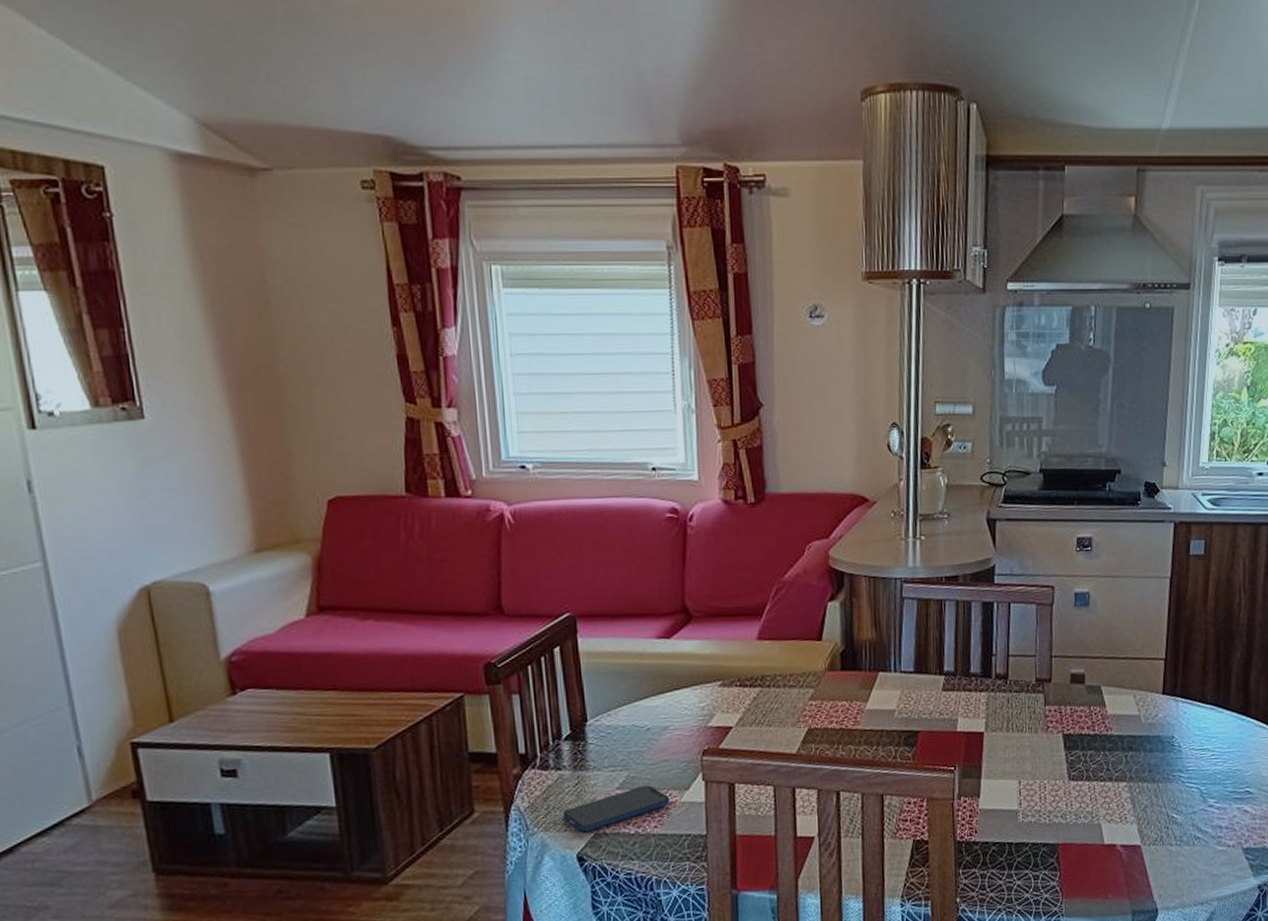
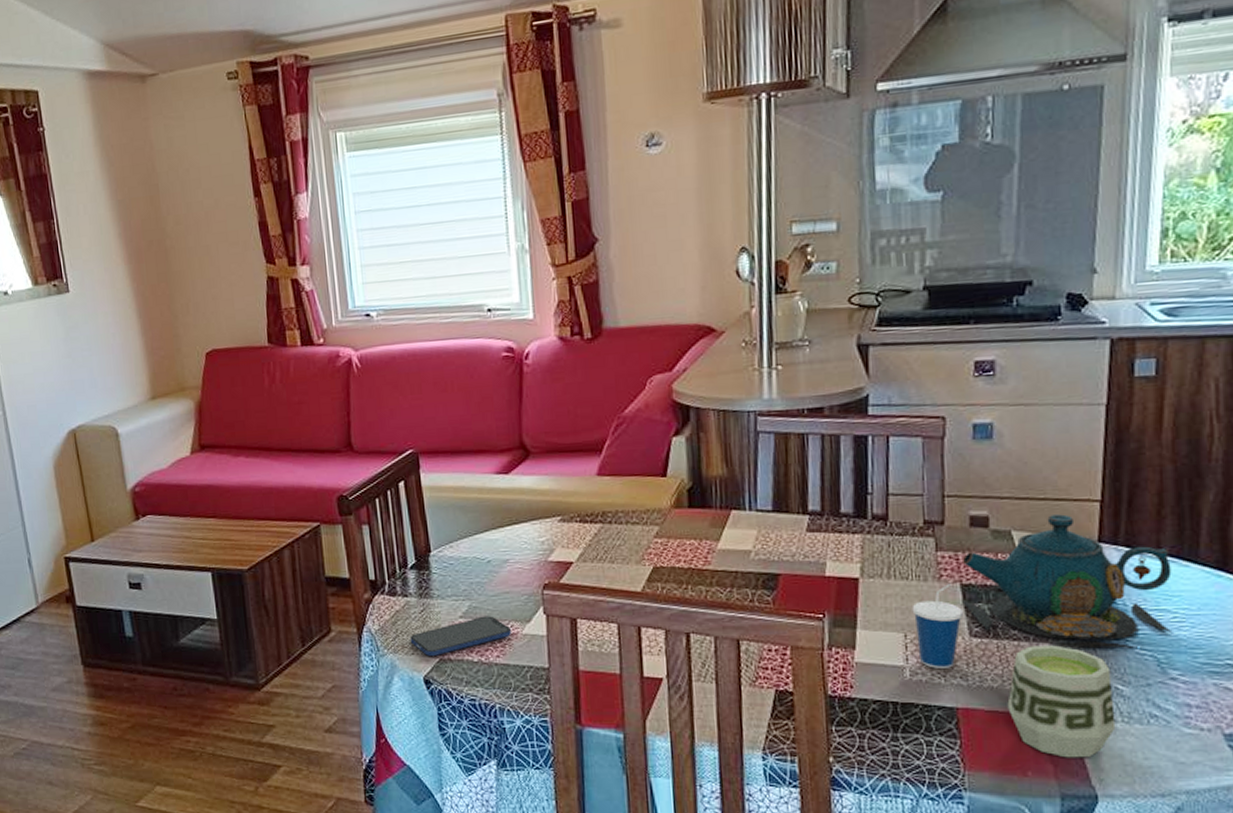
cup: none [1025,734,1064,810] -> present [912,584,963,668]
teapot: none [1063,671,1211,785] -> present [962,514,1173,649]
cup: none [1095,783,1172,880] -> present [1007,645,1116,758]

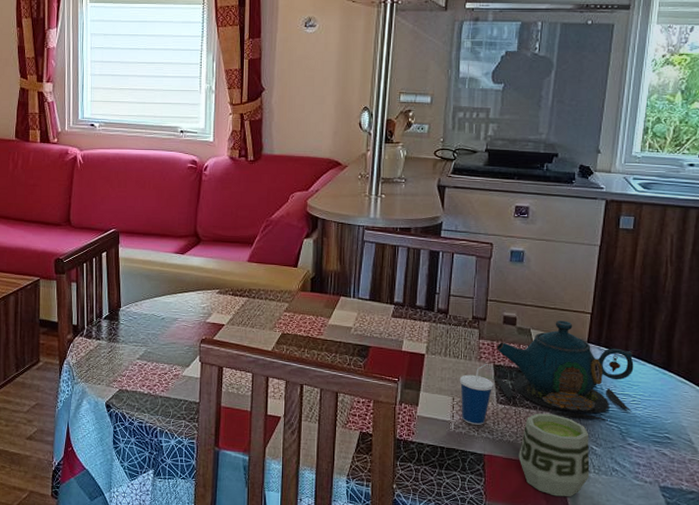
smartphone: present [410,616,511,656] -> none [98,359,174,387]

